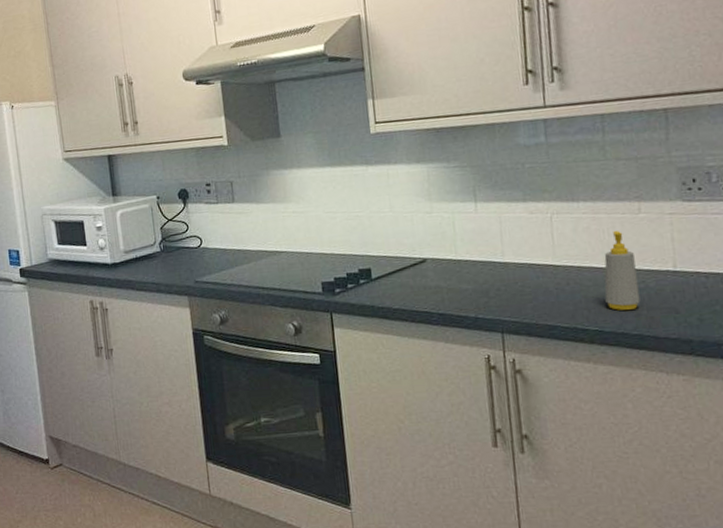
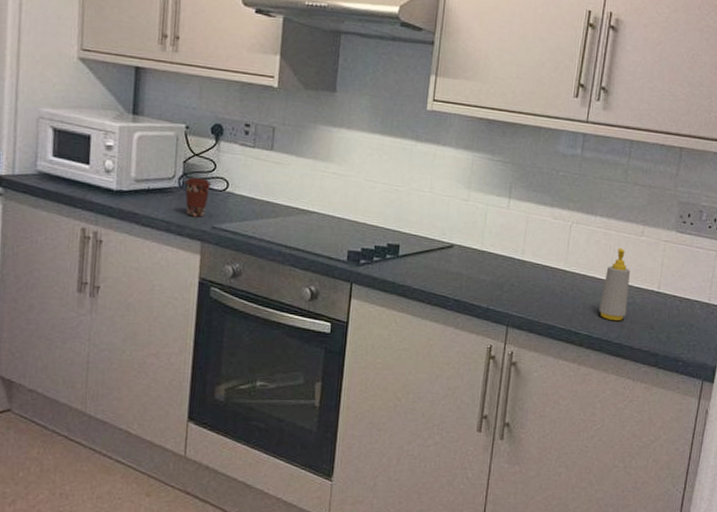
coffee cup: none [164,239,188,275] -> present [184,177,212,217]

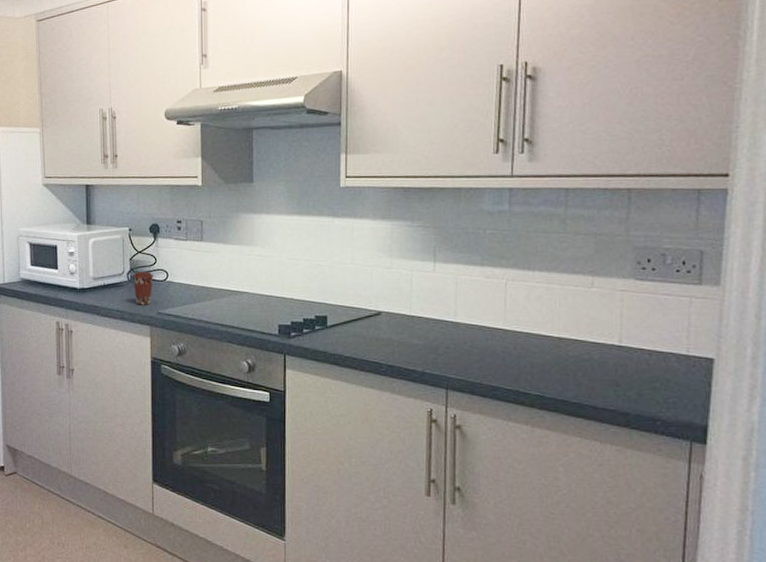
soap bottle: present [599,248,630,320] -> none [549,302,583,378]

